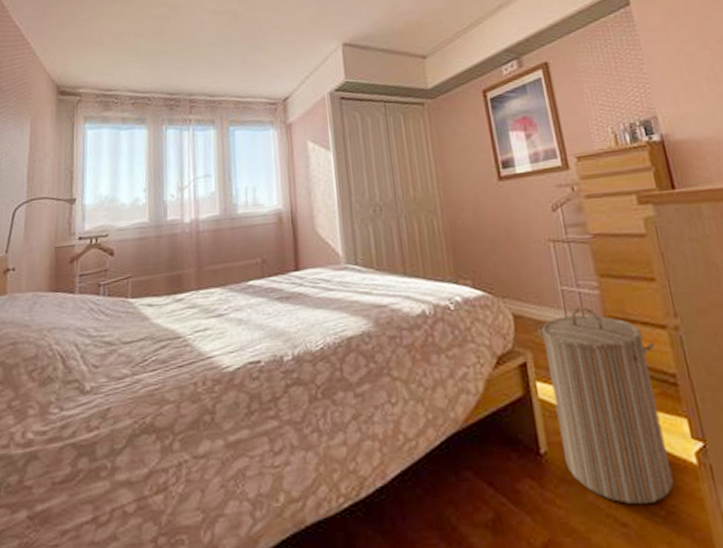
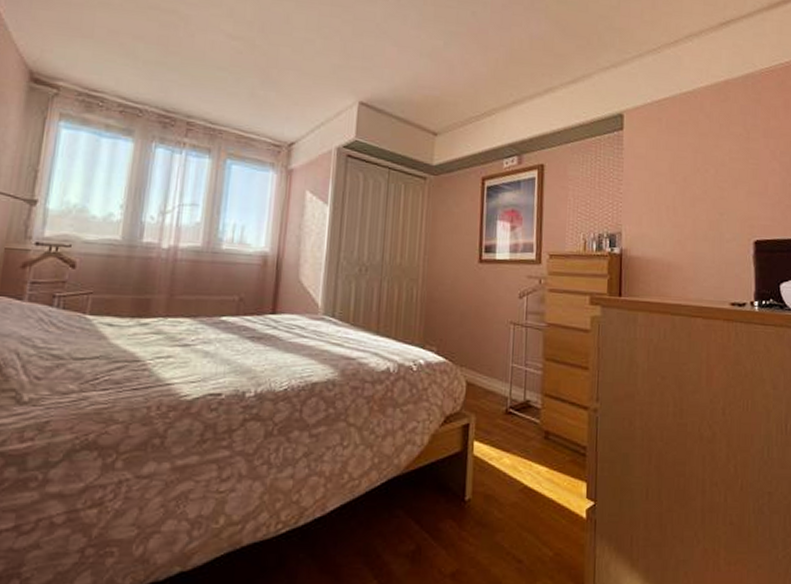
laundry hamper: present [538,306,674,505] -> none [484,382,576,547]

